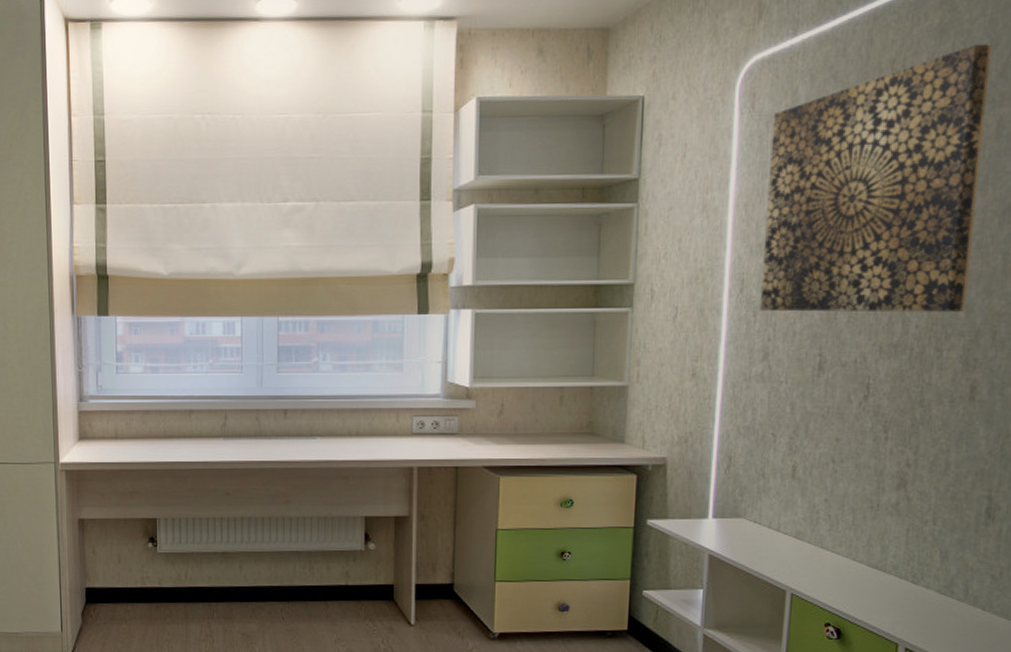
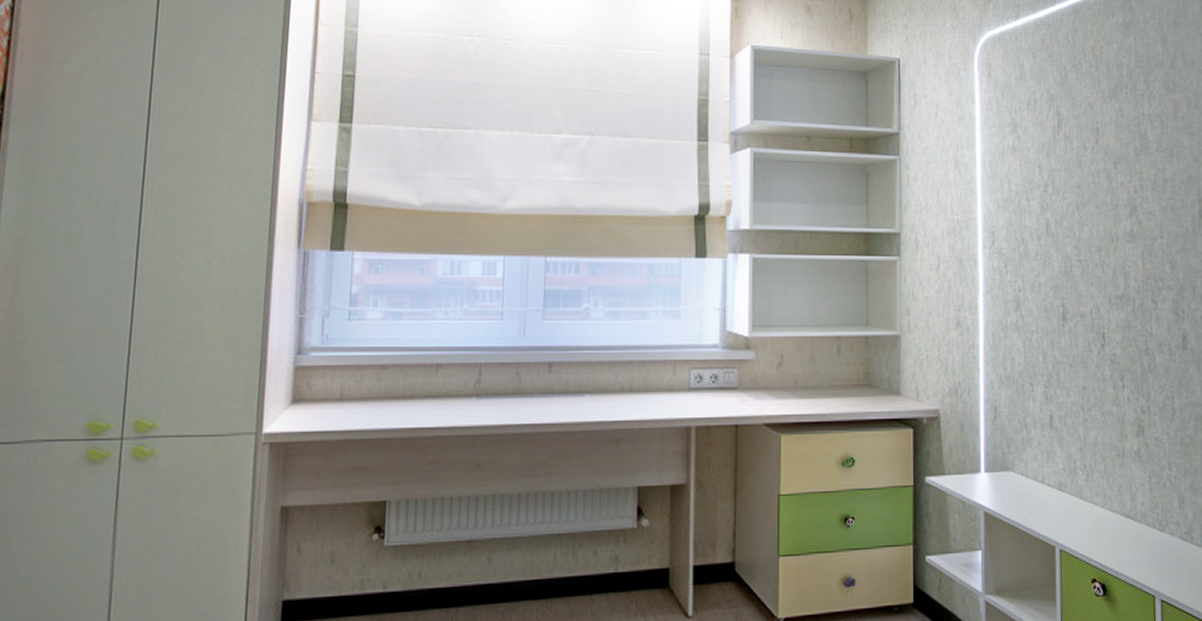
wall art: present [759,43,993,313] -> none [1006,40,1170,267]

